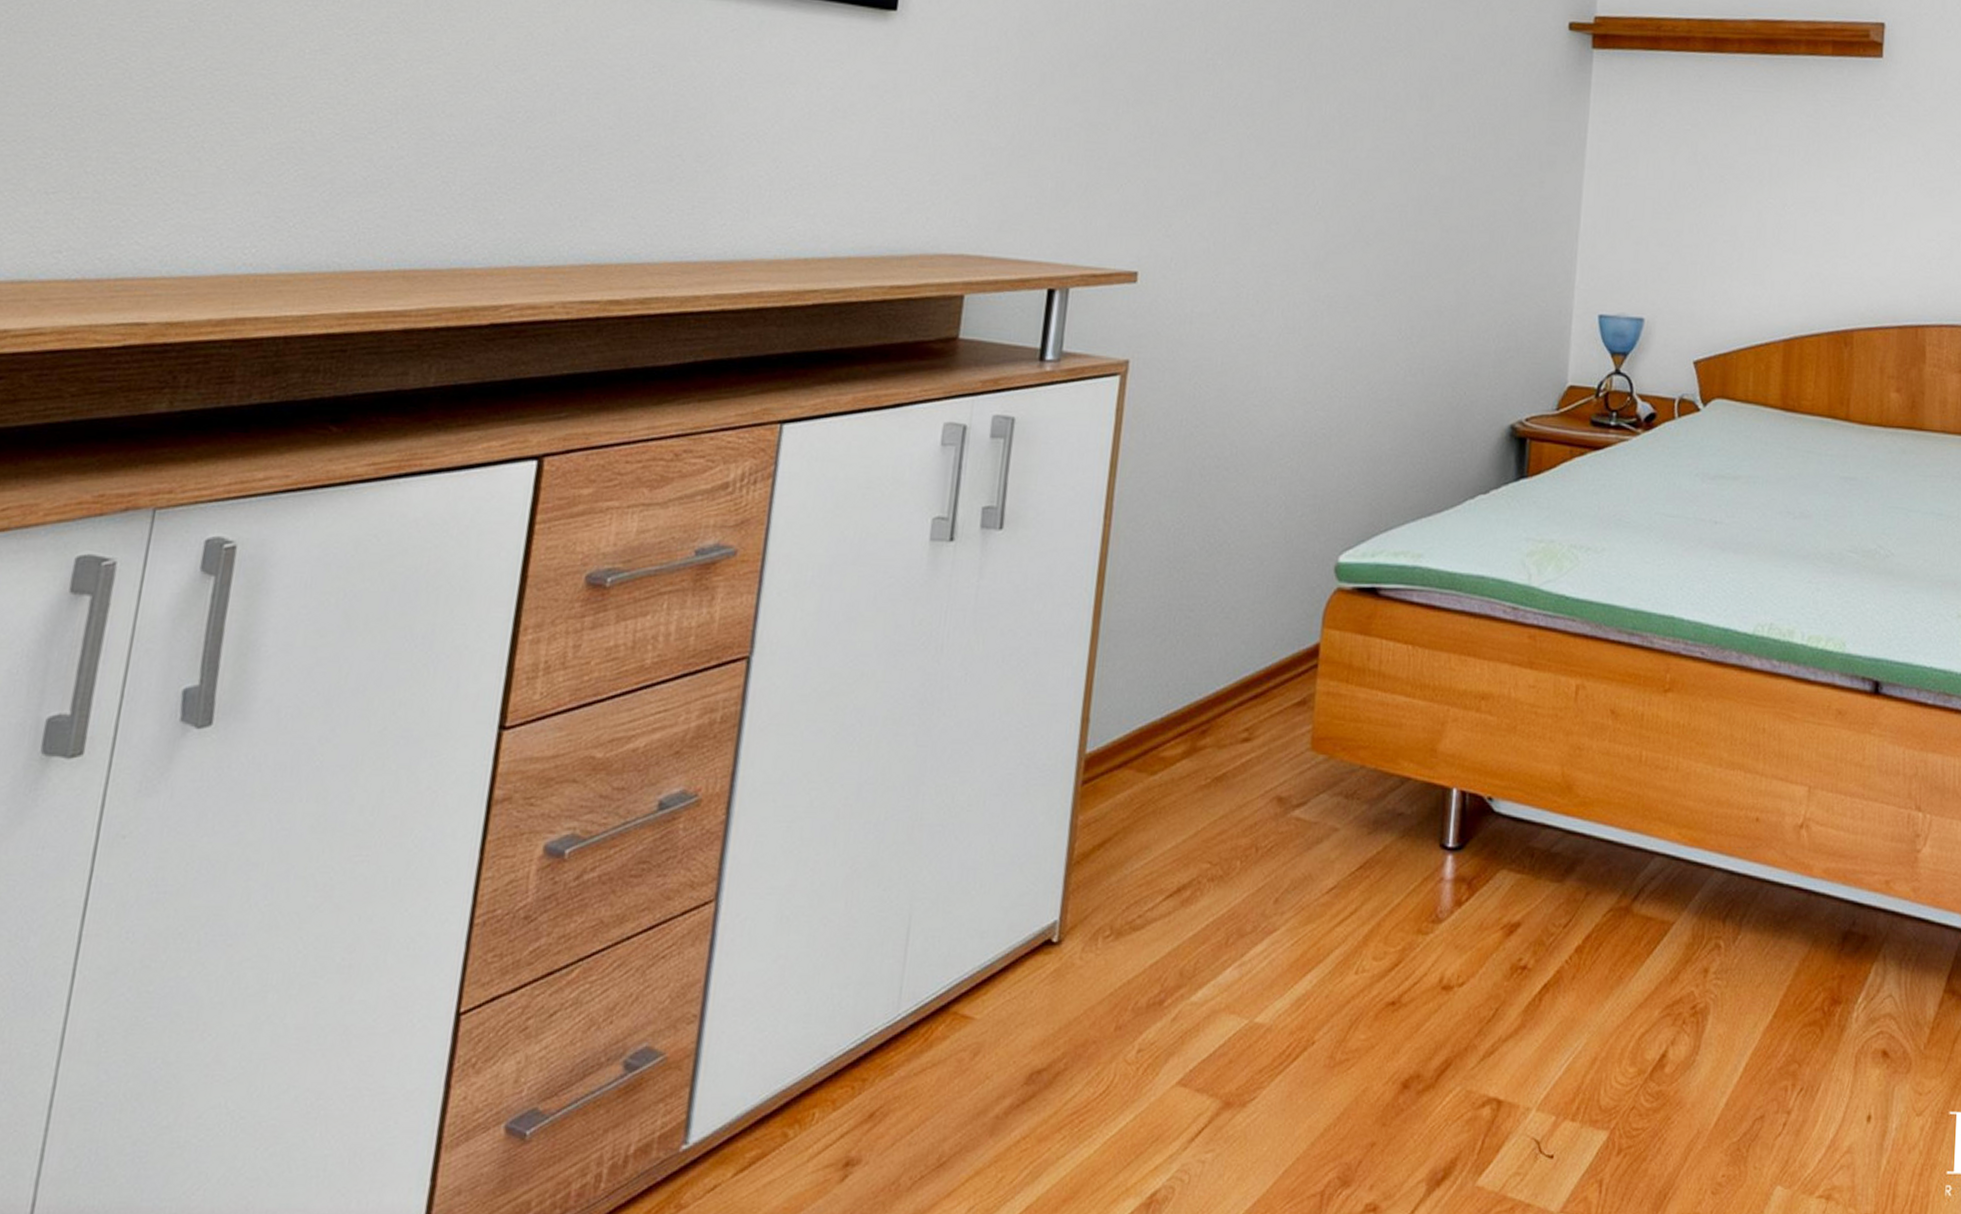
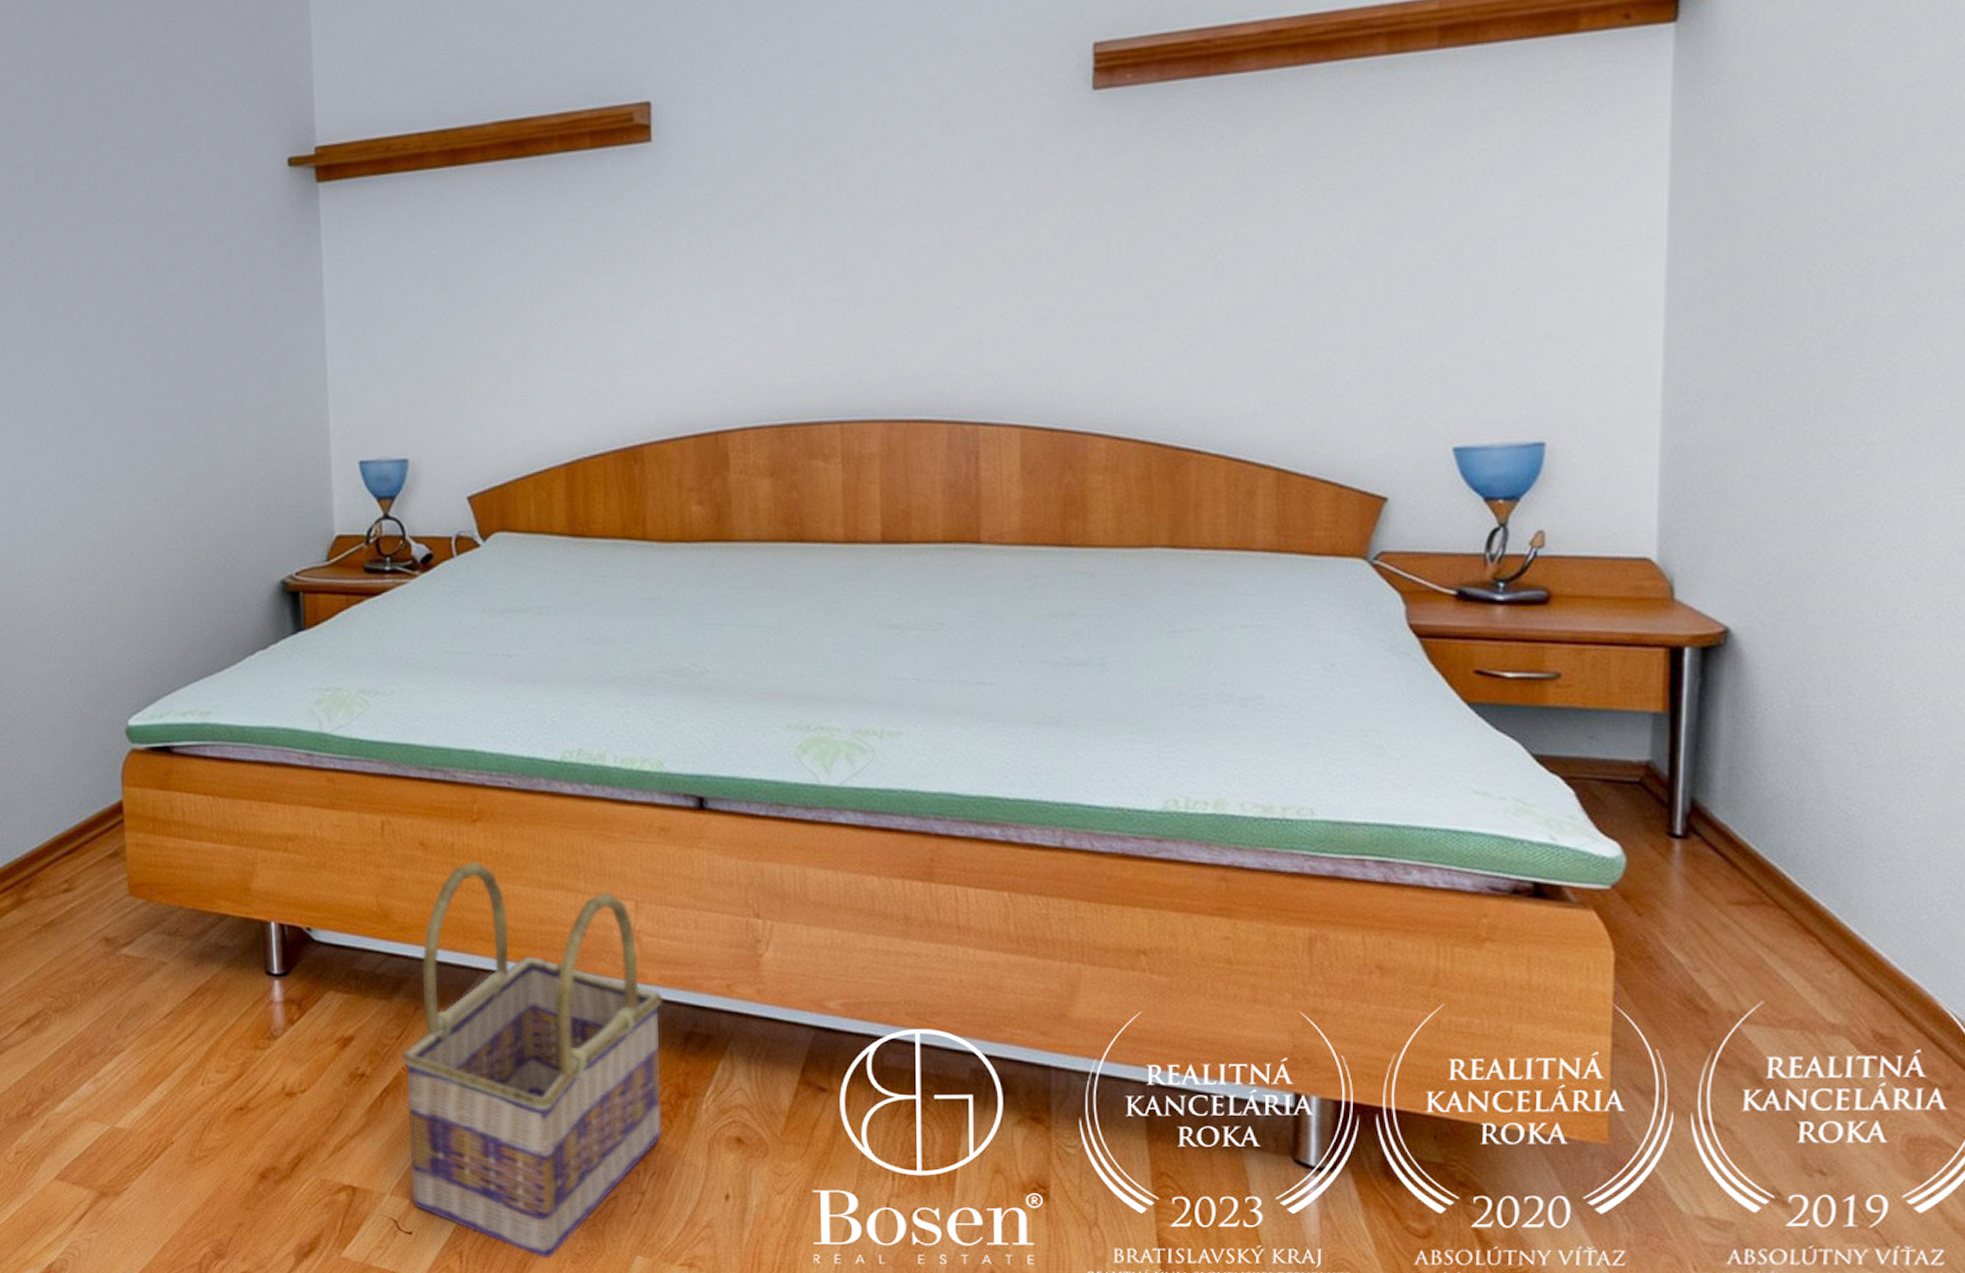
basket: none [1558,733,1827,1189] -> present [401,861,664,1258]

